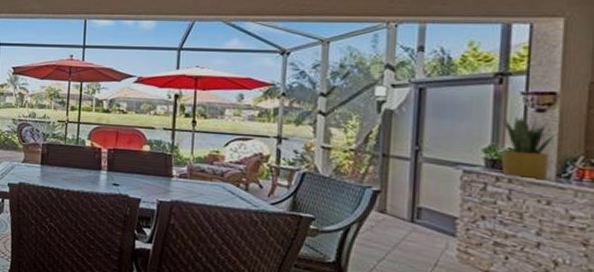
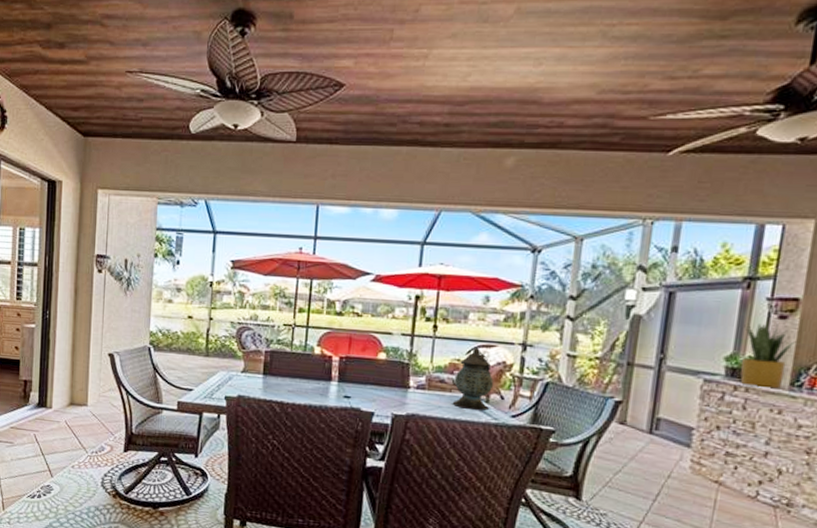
lantern: none [214,140,251,199] -> present [453,347,493,411]

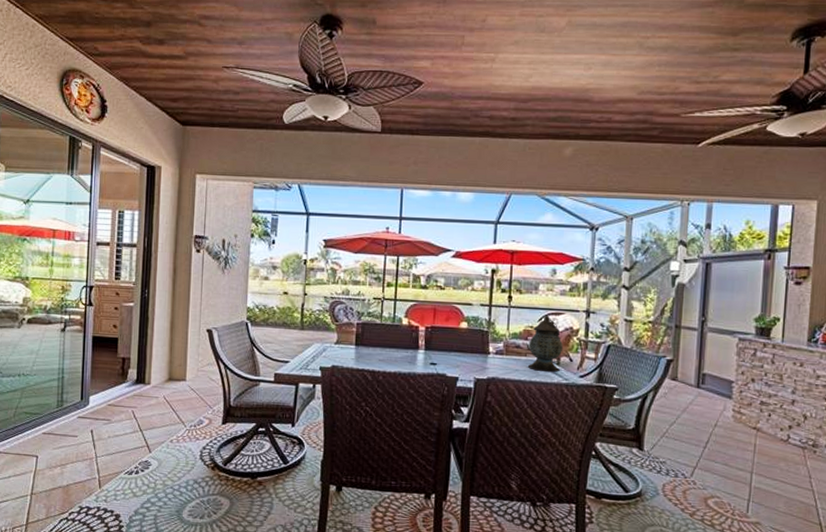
planter: present [740,321,795,389] -> none [768,287,809,345]

